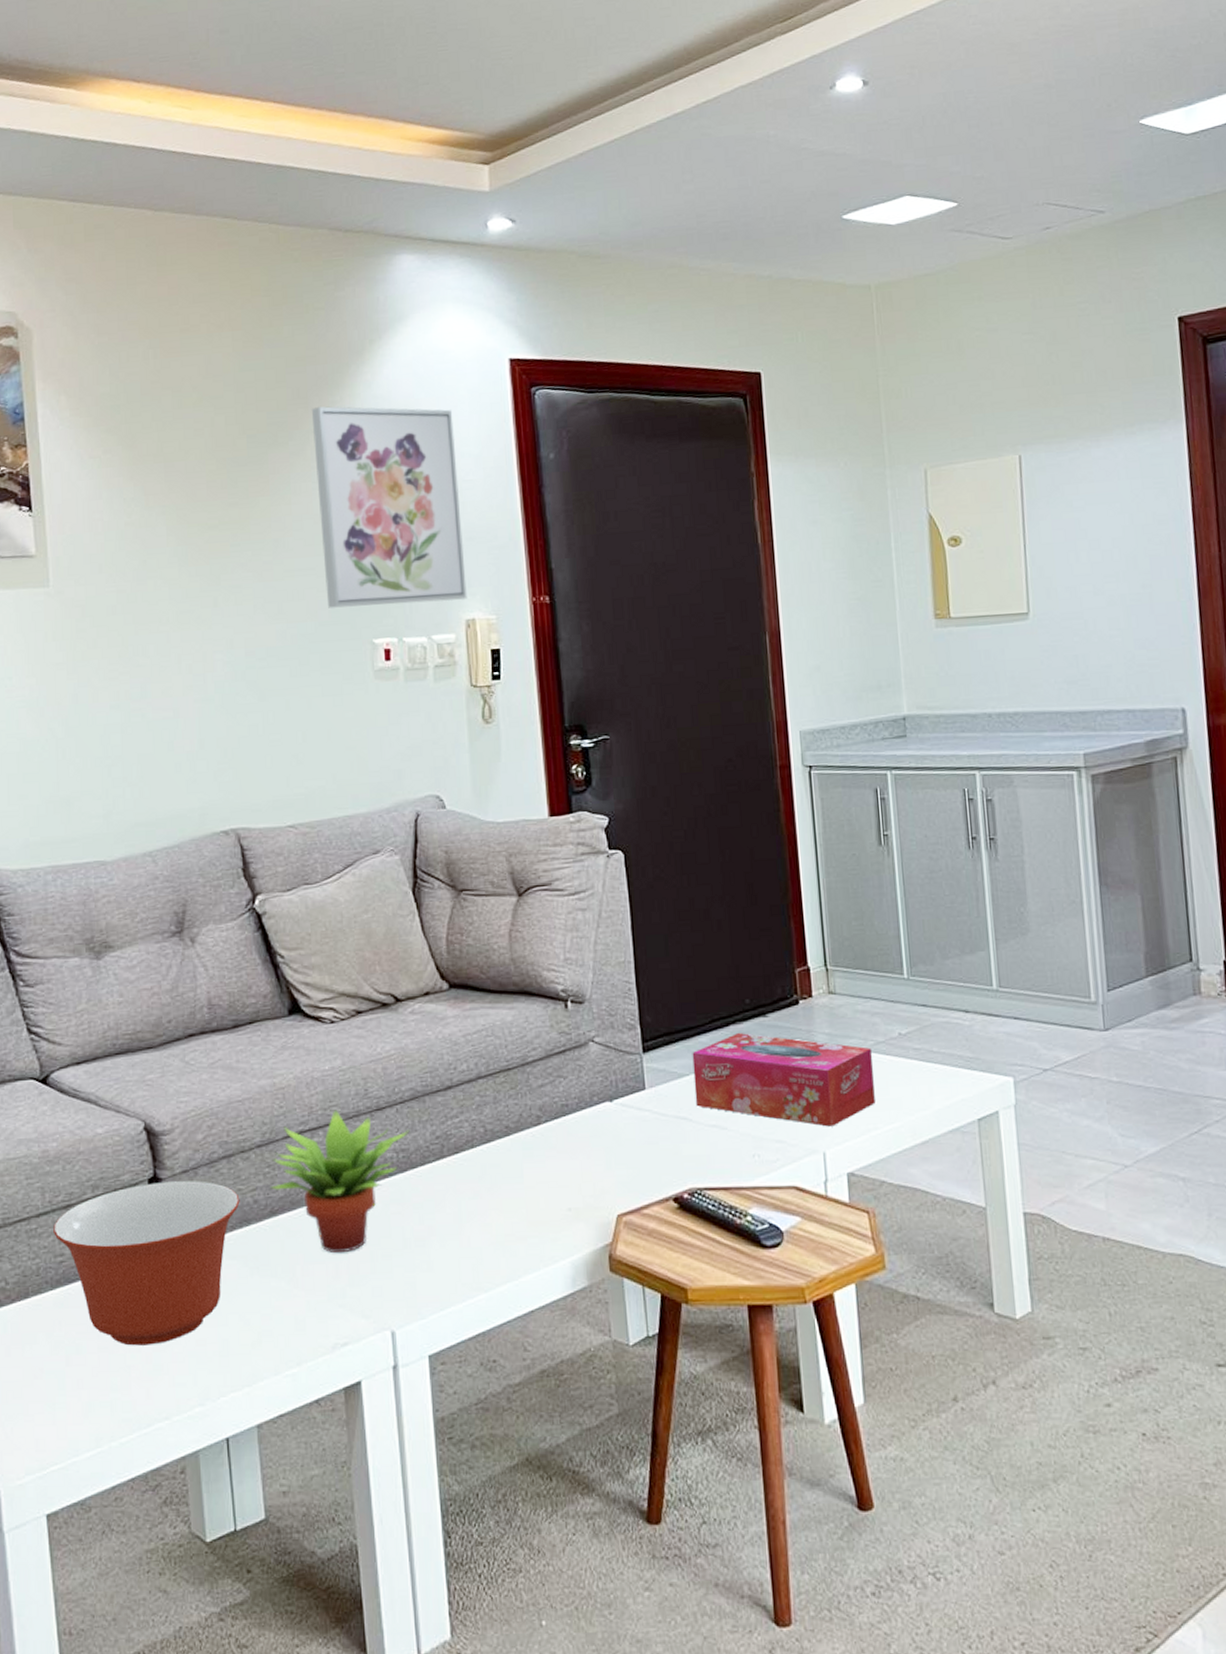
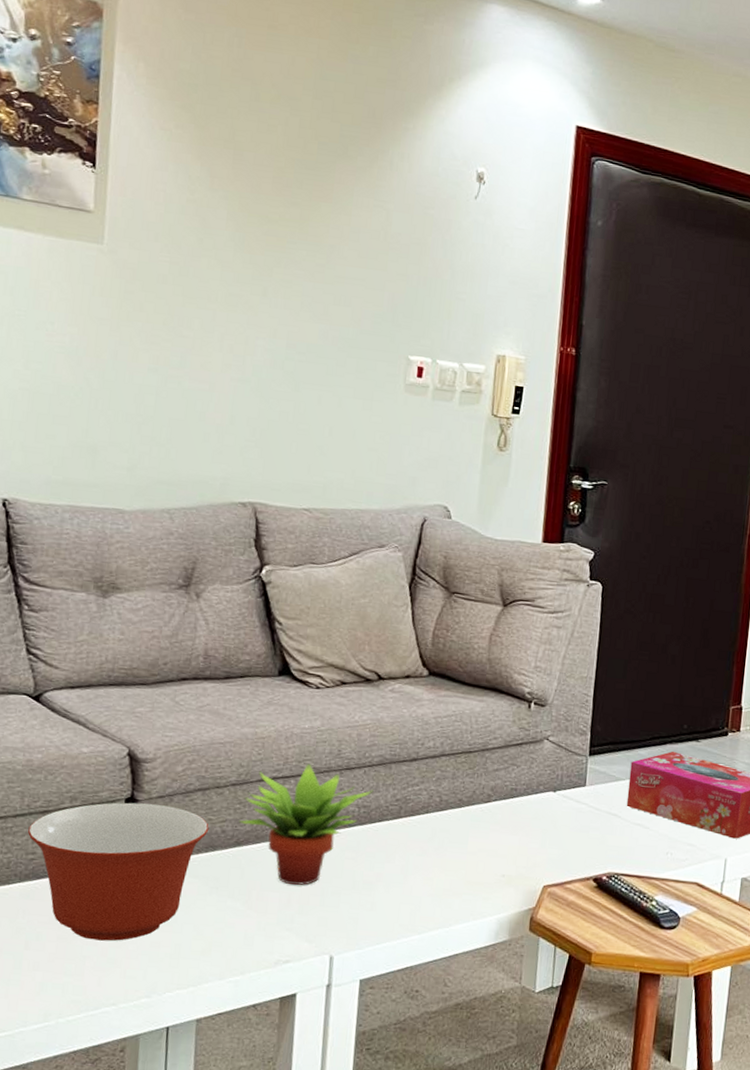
wall art: present [311,406,467,608] -> none [371,129,516,336]

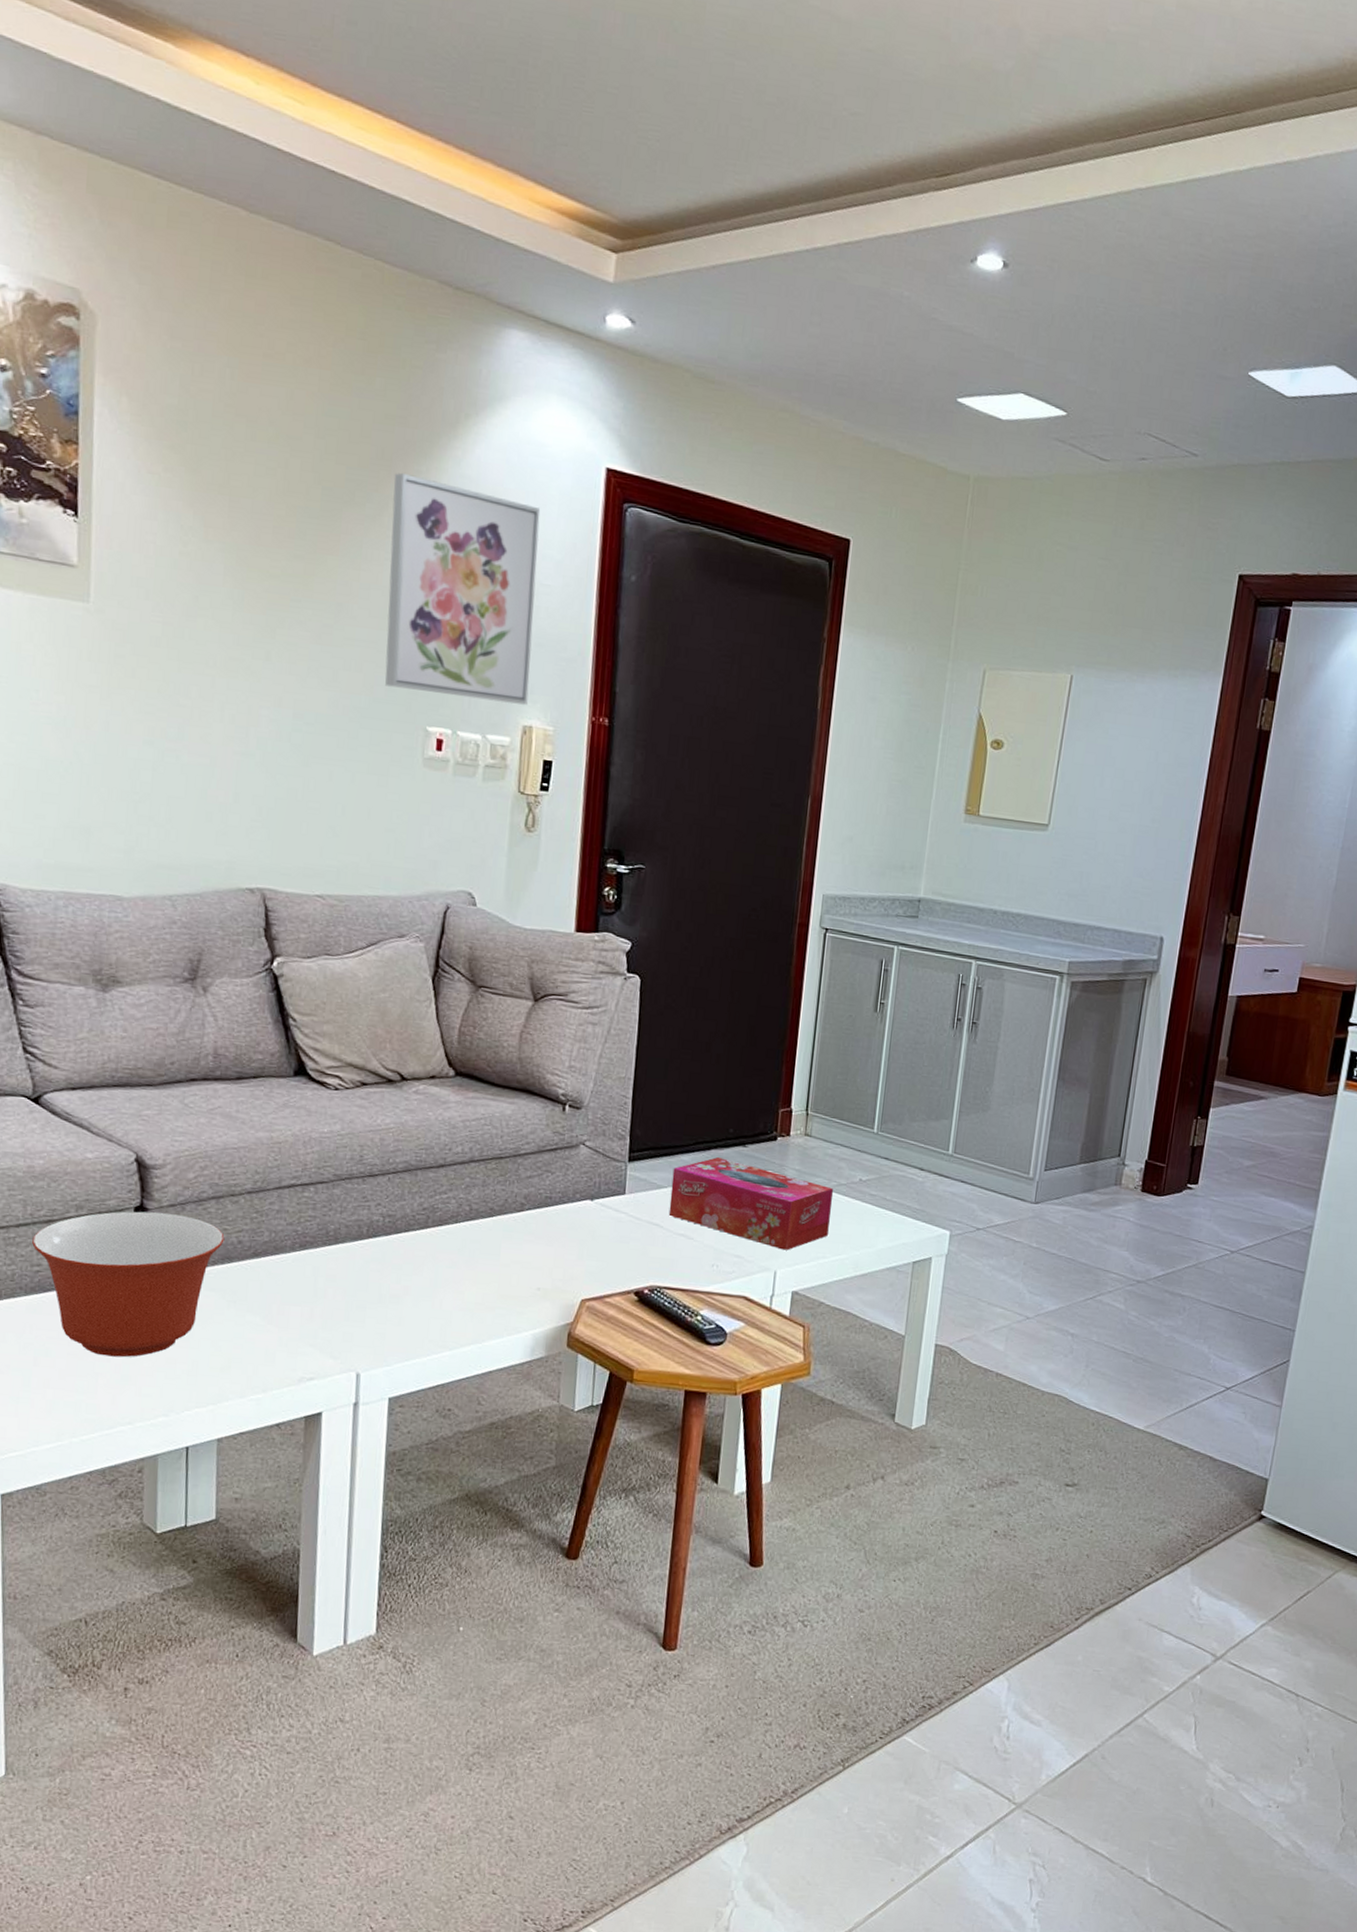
succulent plant: present [238,763,374,885] -> none [255,1170,399,1299]
wall art: none [371,129,516,336] -> present [385,473,541,705]

